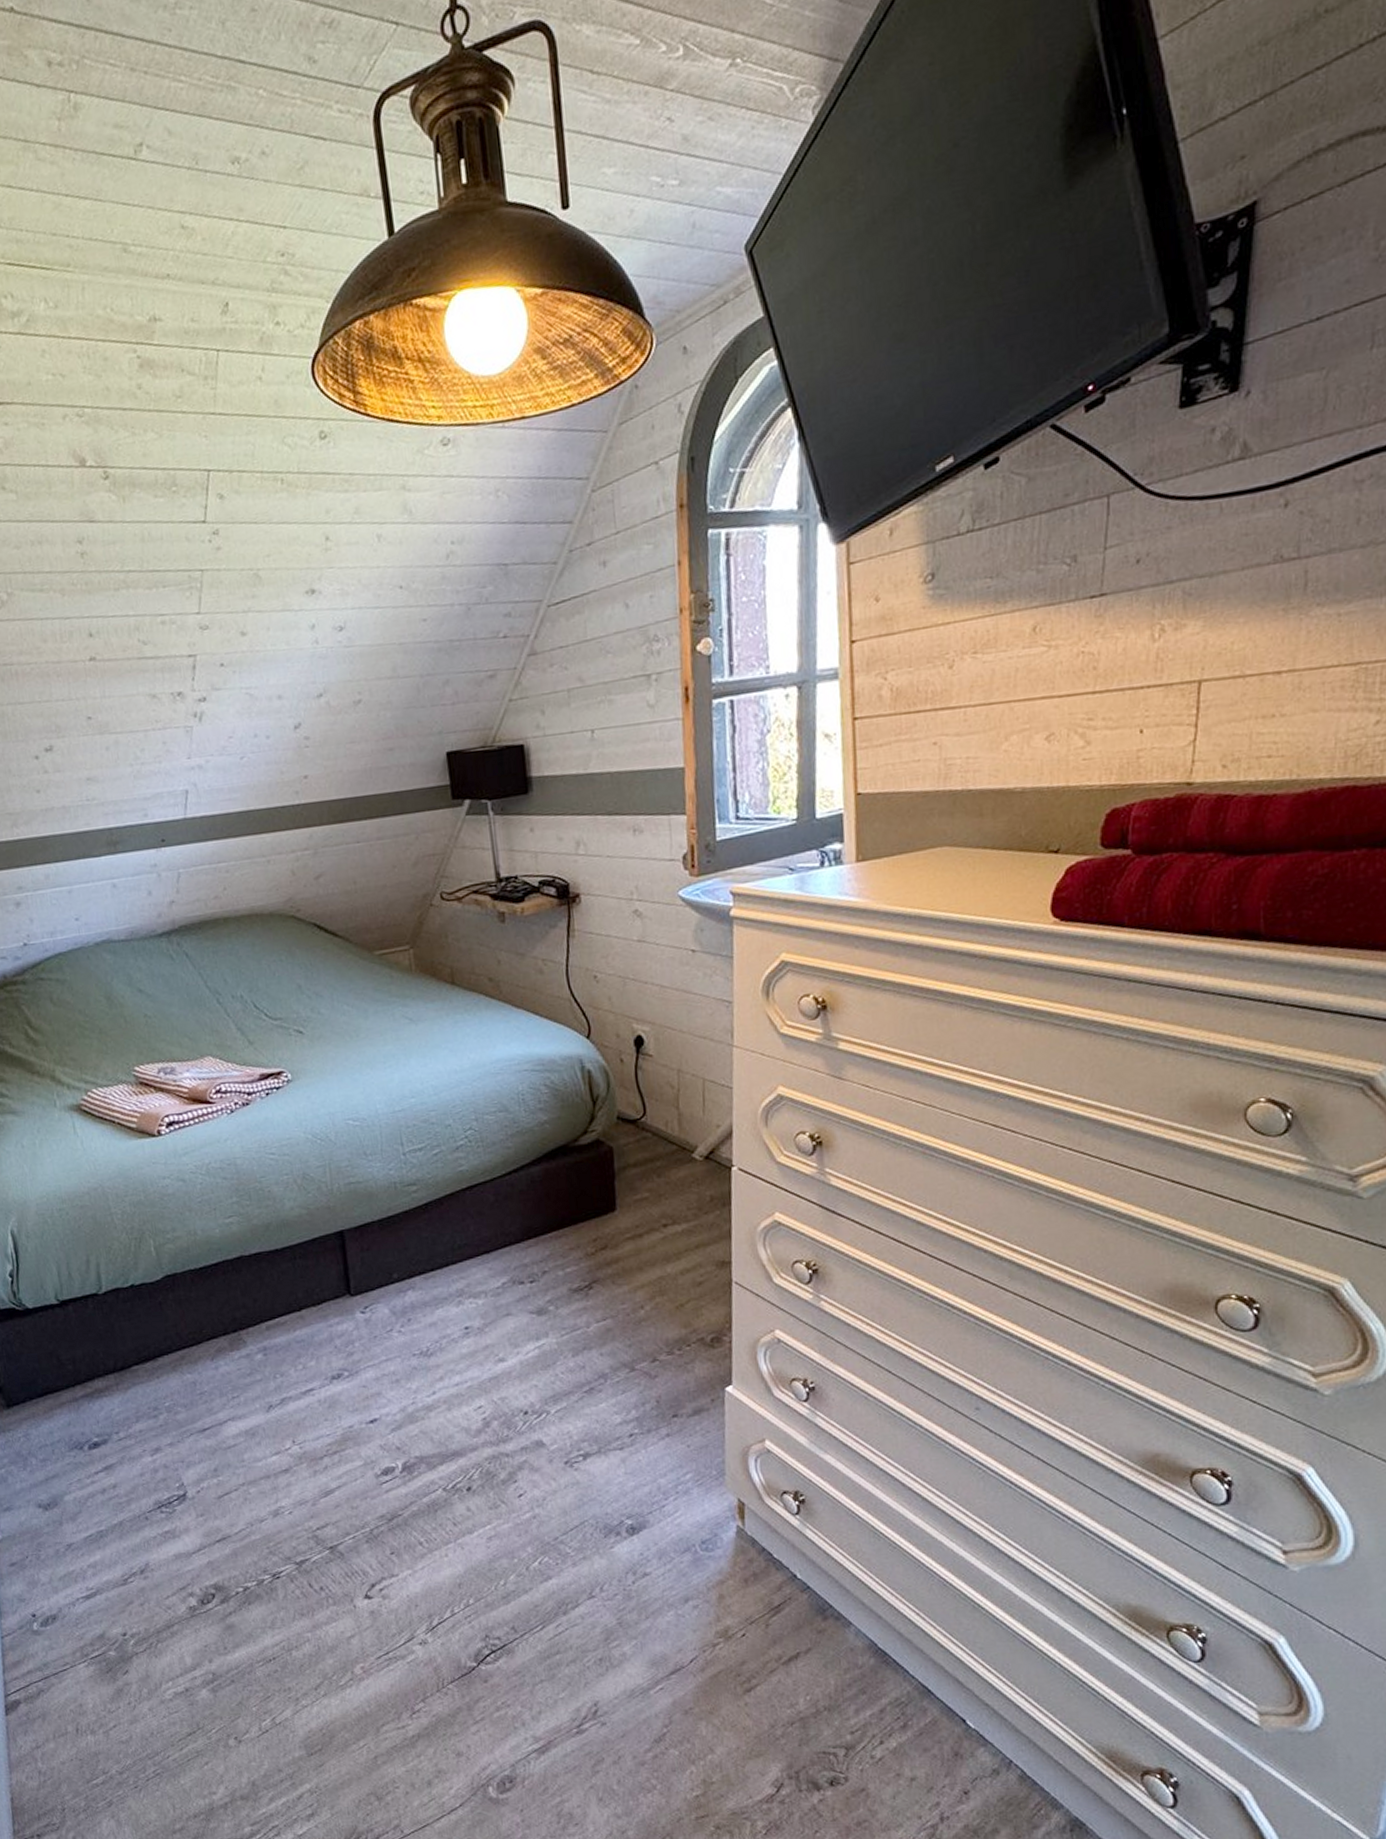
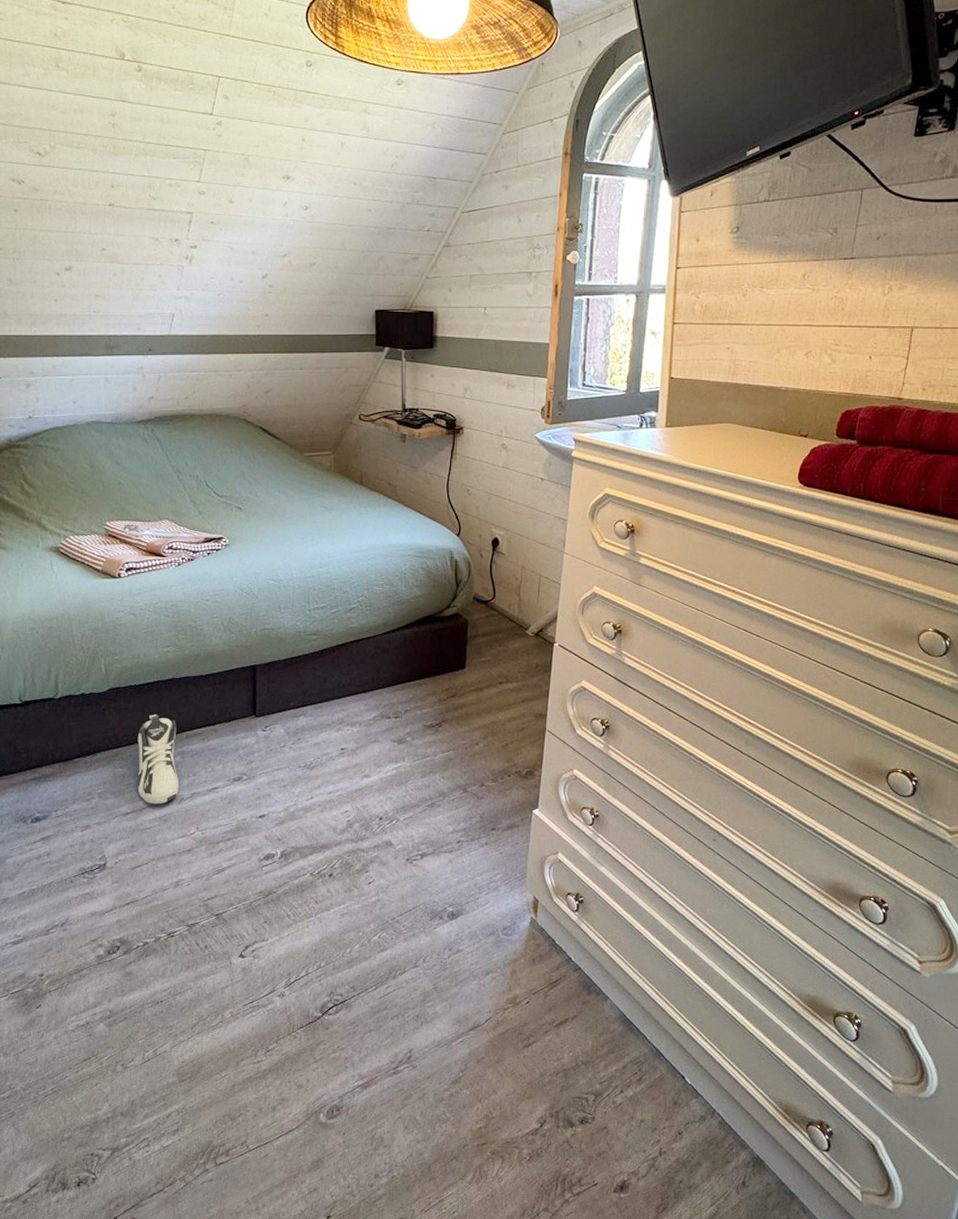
sneaker: none [206,1304,265,1416] -> present [137,715,179,804]

